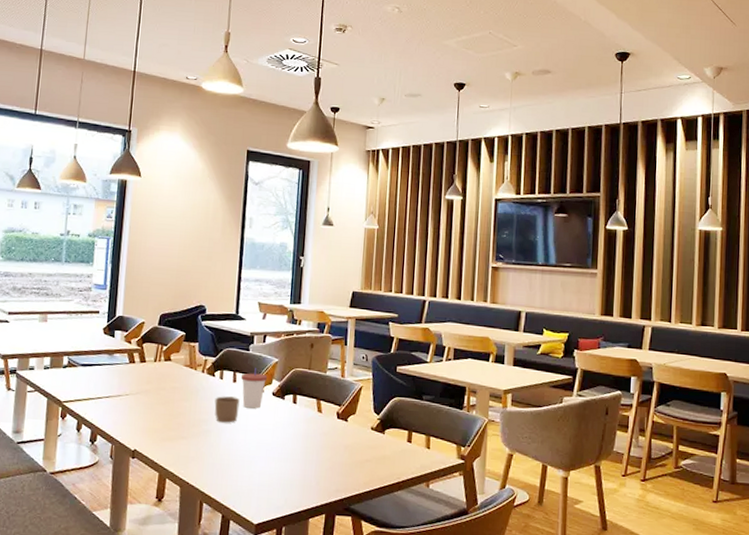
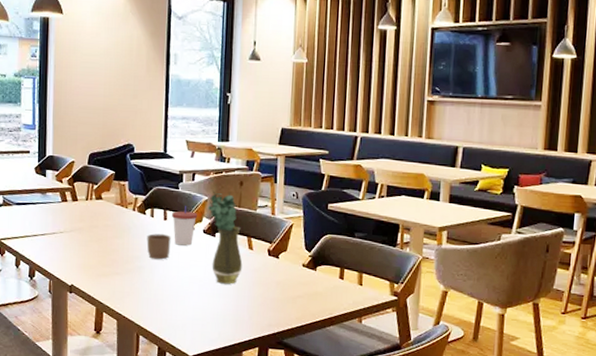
vase: none [277,352,312,449] -> present [207,190,243,285]

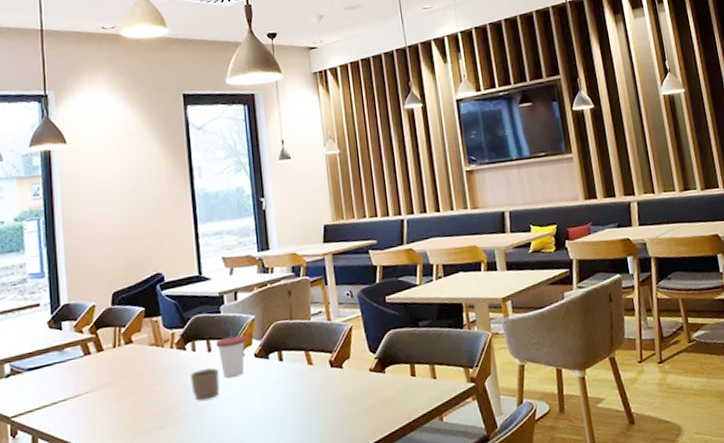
vase: present [207,190,243,285] -> none [255,304,305,412]

